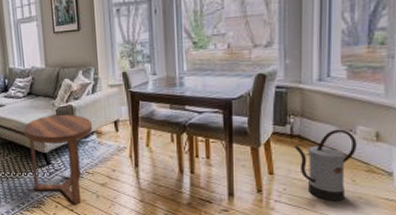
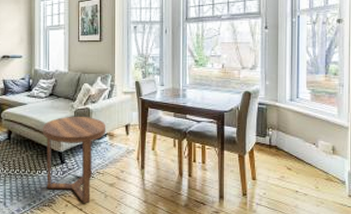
watering can: present [293,129,357,201] -> none [271,142,319,205]

